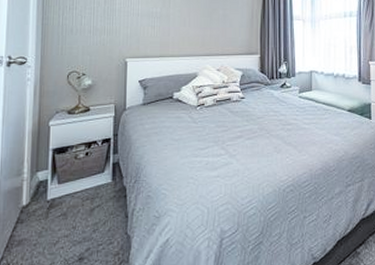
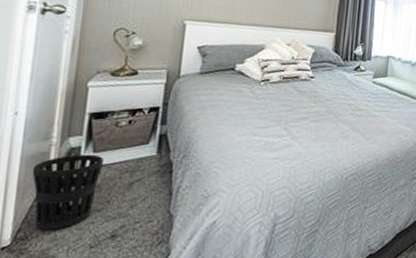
wastebasket: none [9,185,67,257] -> present [32,154,103,230]

